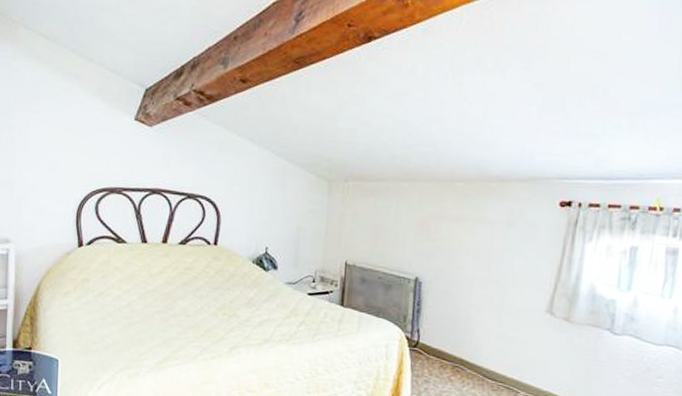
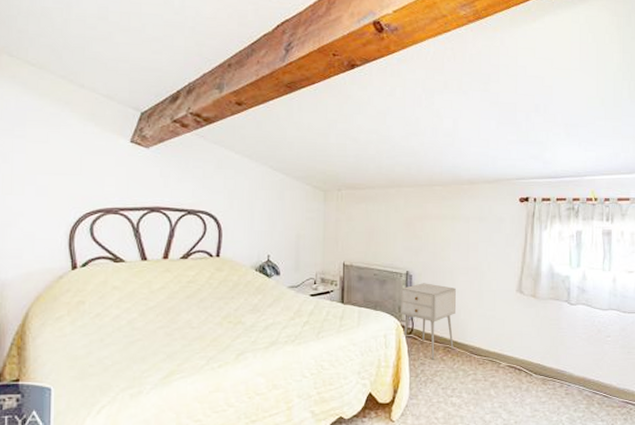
nightstand: none [406,292,472,379] -> present [401,283,456,360]

